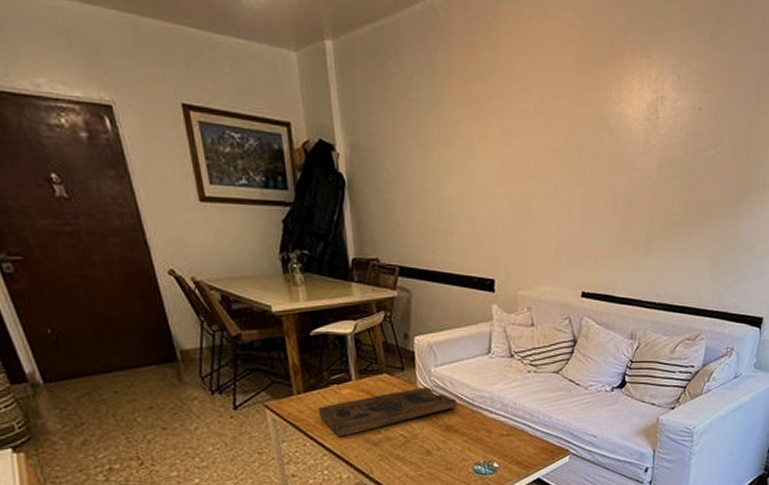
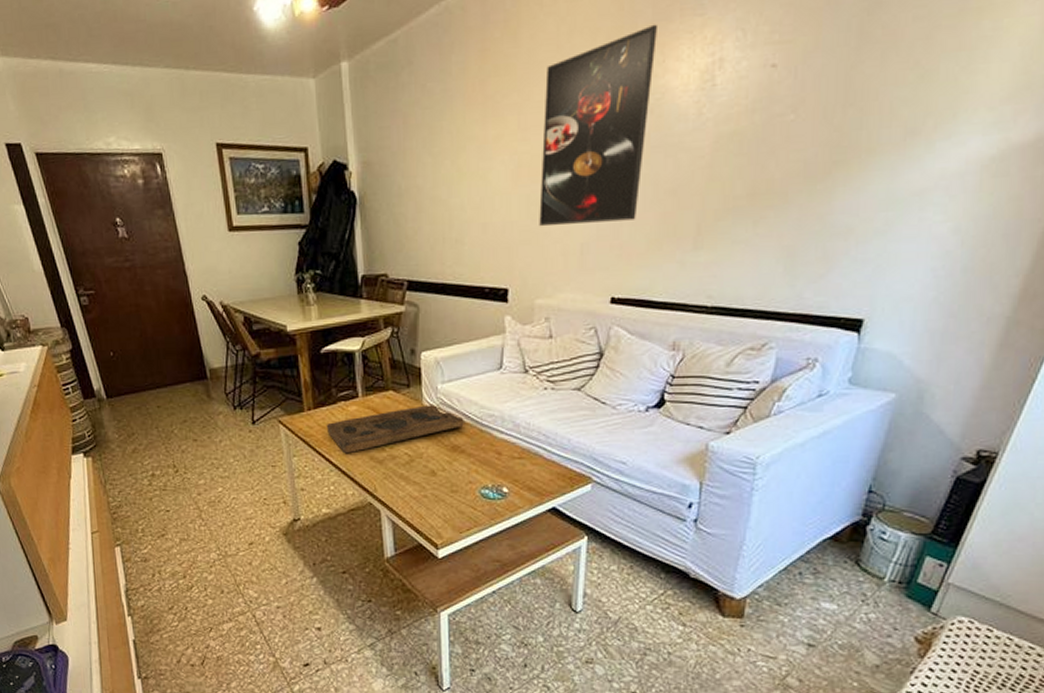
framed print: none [520,57,615,226] -> present [539,24,659,227]

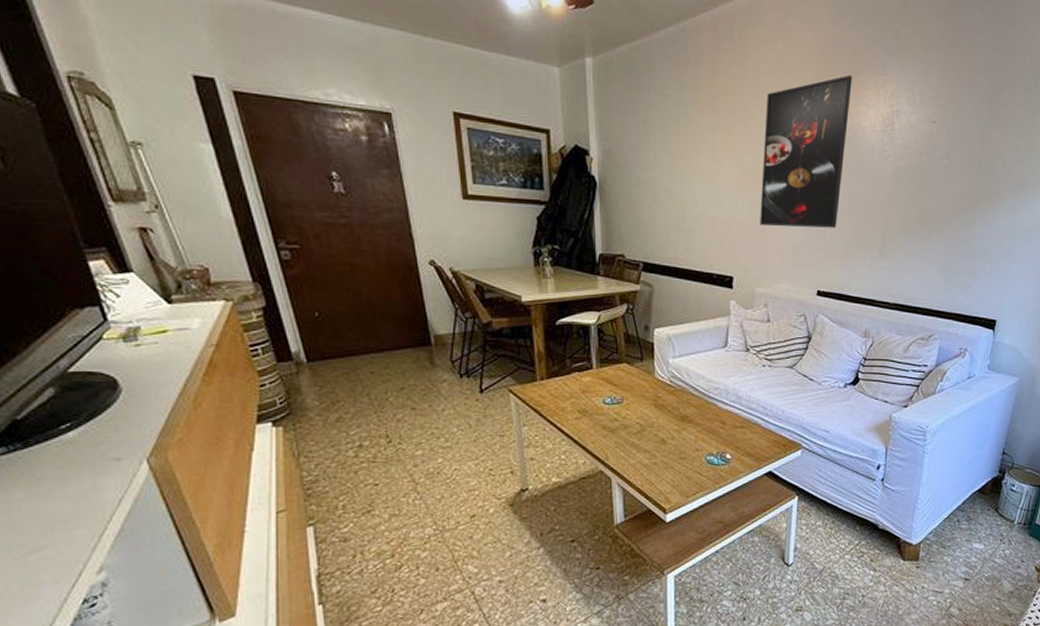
decorative tray: present [326,405,464,454] -> none [559,378,693,424]

